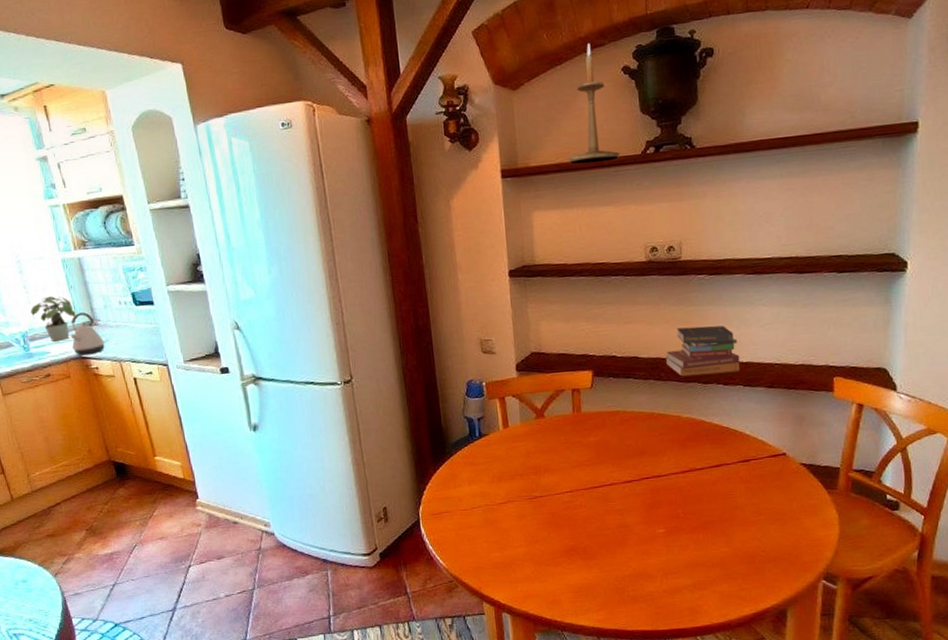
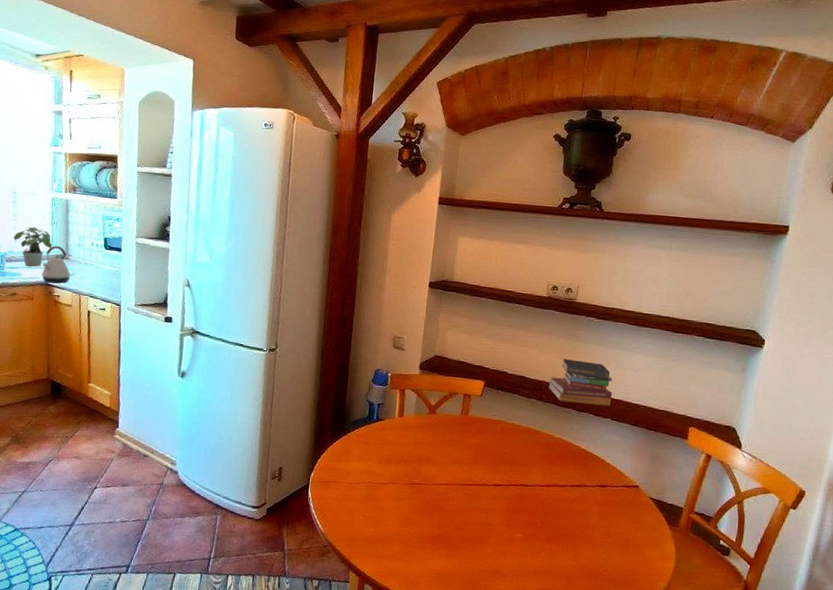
candlestick: present [568,43,620,165] -> none [496,110,541,208]

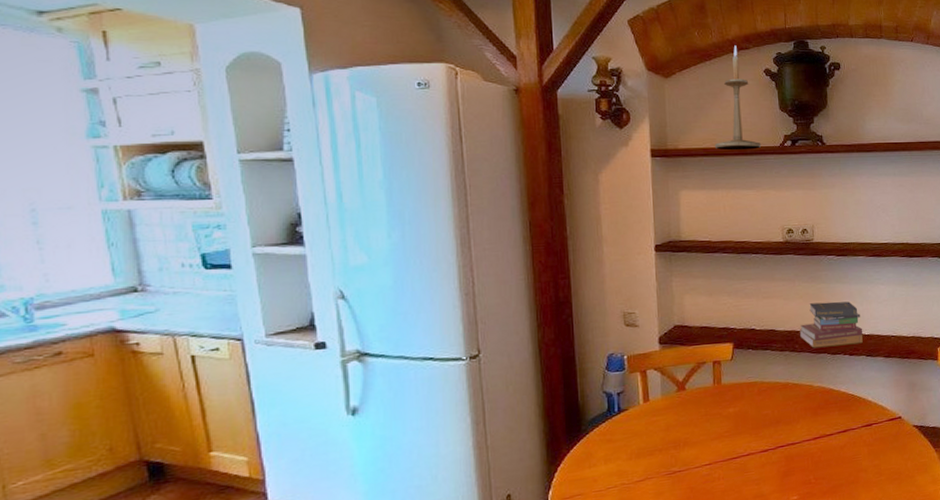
potted plant: present [14,227,52,267] -> none [43,254,114,311]
kettle: present [42,246,72,284] -> none [101,275,155,329]
candlestick: none [496,110,541,208] -> present [714,45,762,151]

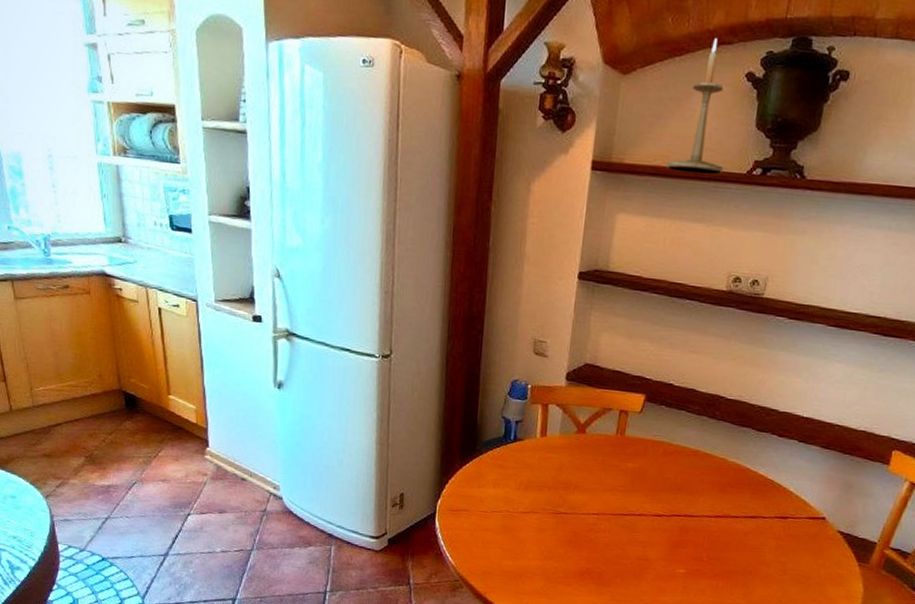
books: present [799,301,863,349] -> none [722,368,803,426]

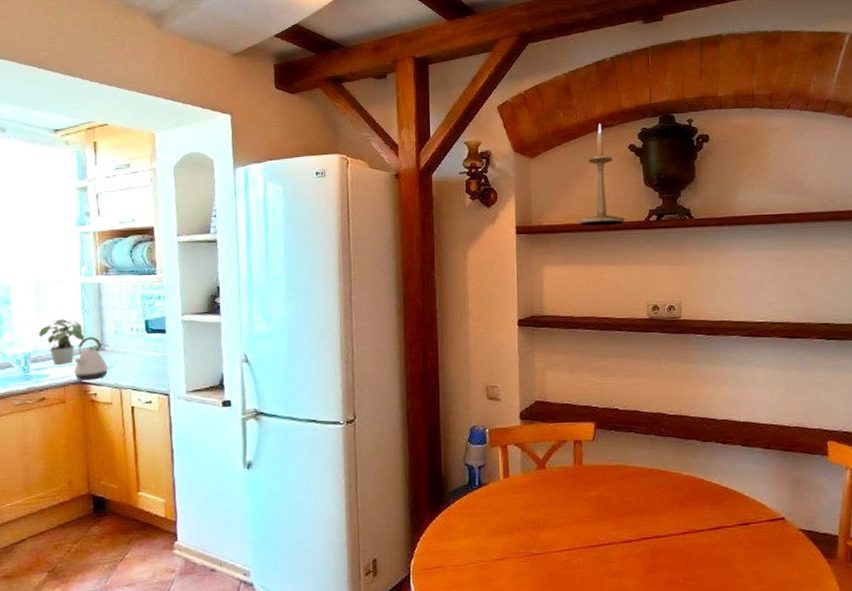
potted plant: none [57,201,105,252] -> present [39,319,85,364]
kettle: none [96,226,134,274] -> present [74,337,109,381]

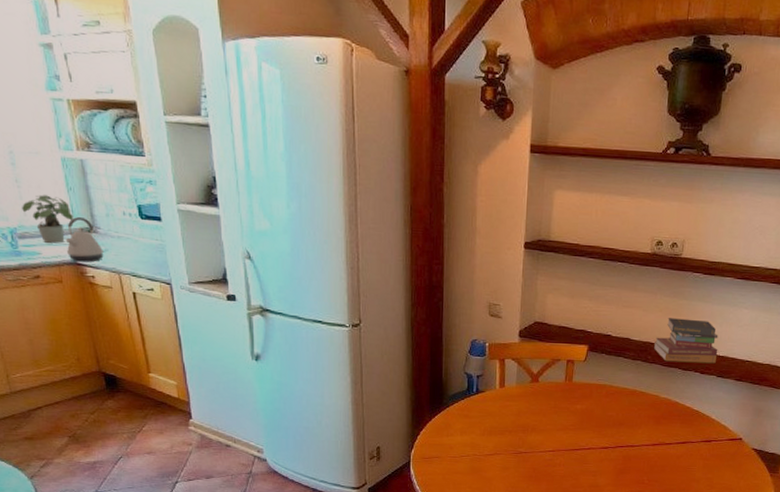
candlestick: present [578,123,626,226] -> none [594,37,643,154]
books: none [666,383,738,433] -> present [653,318,718,364]

